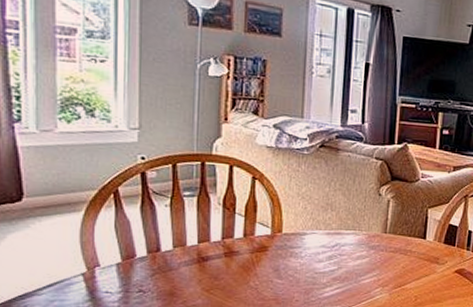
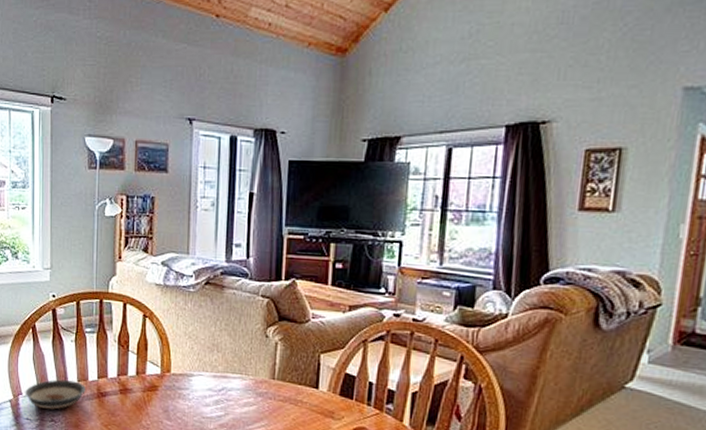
saucer: none [104,247,183,279] -> present [25,379,86,410]

